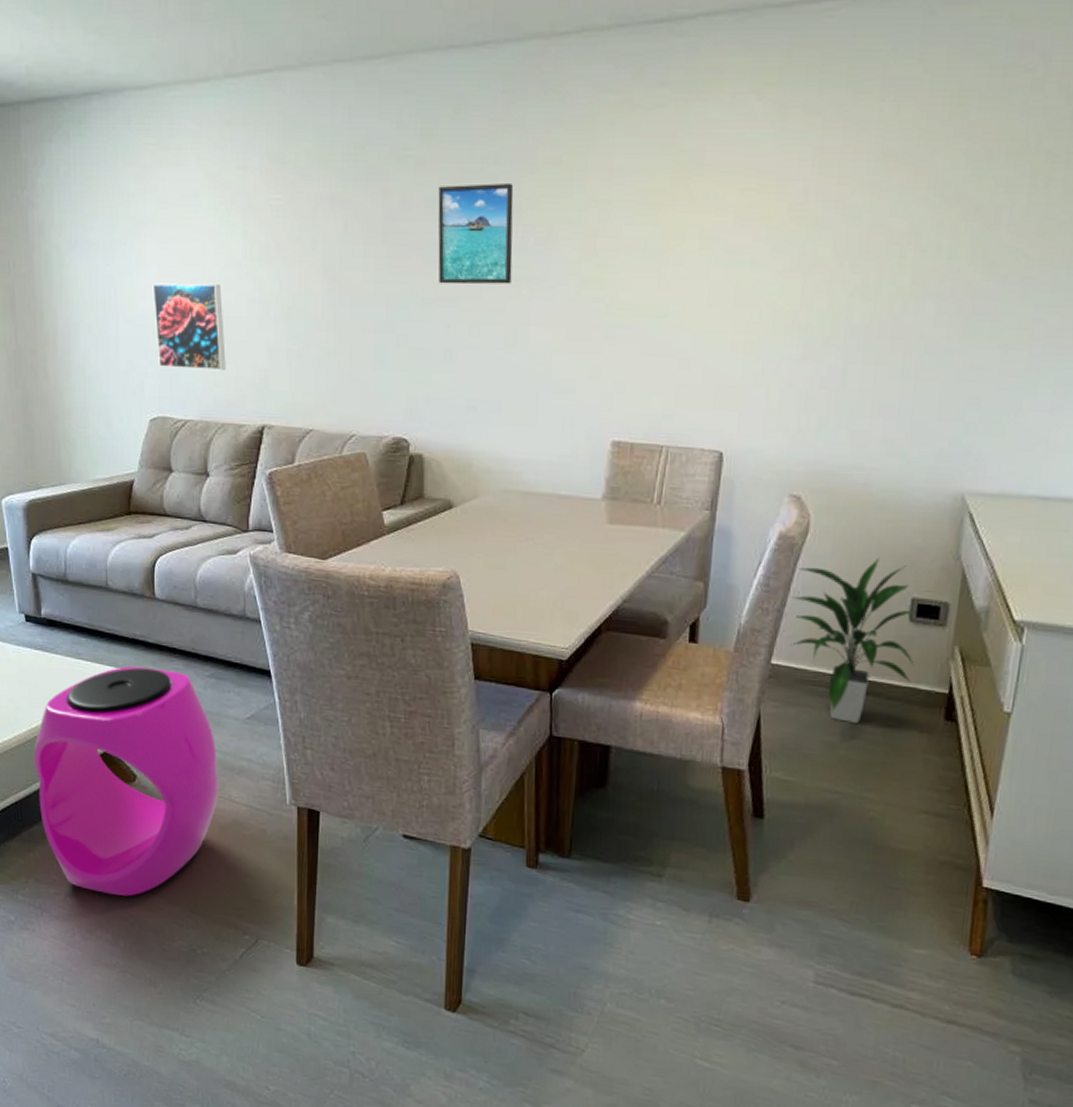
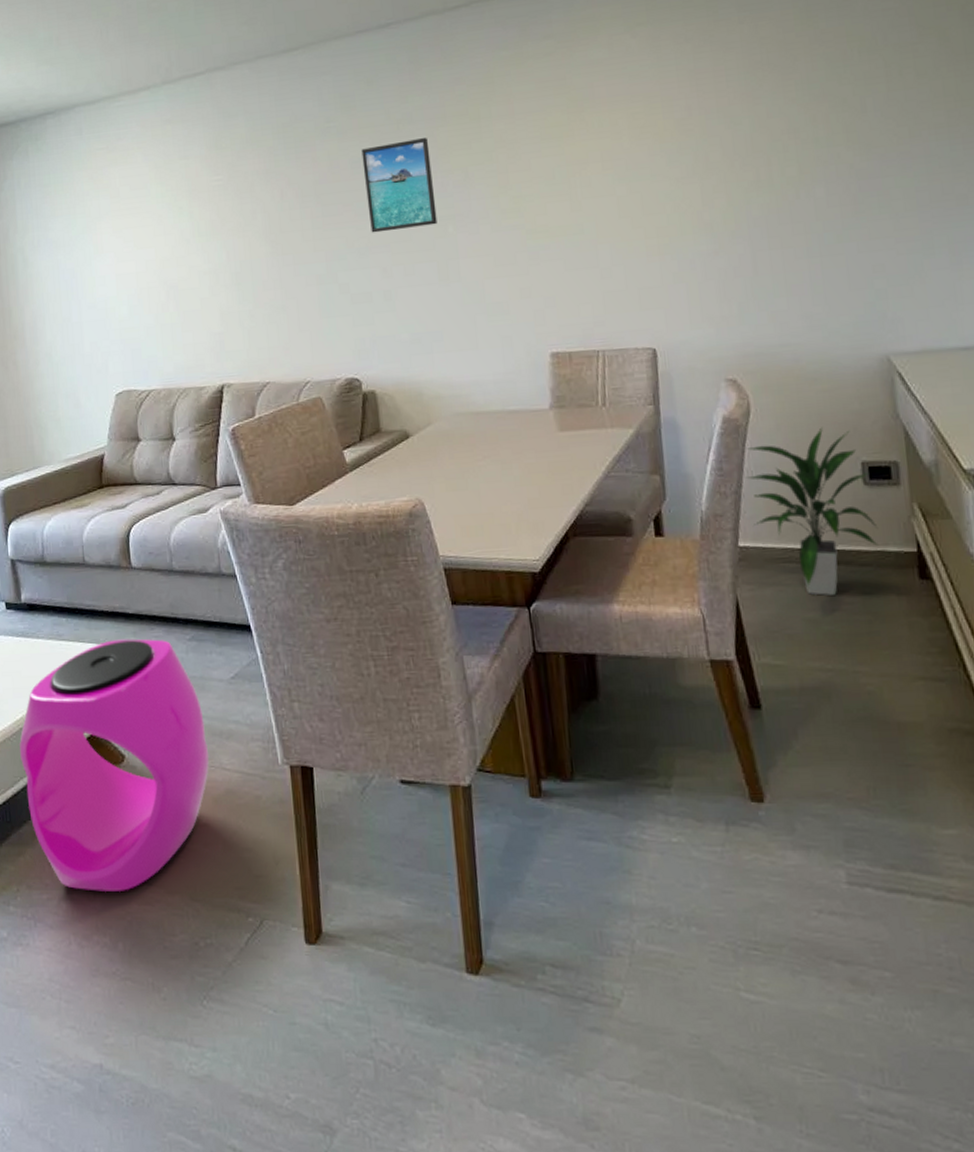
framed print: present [152,283,226,371] -> none [110,261,183,344]

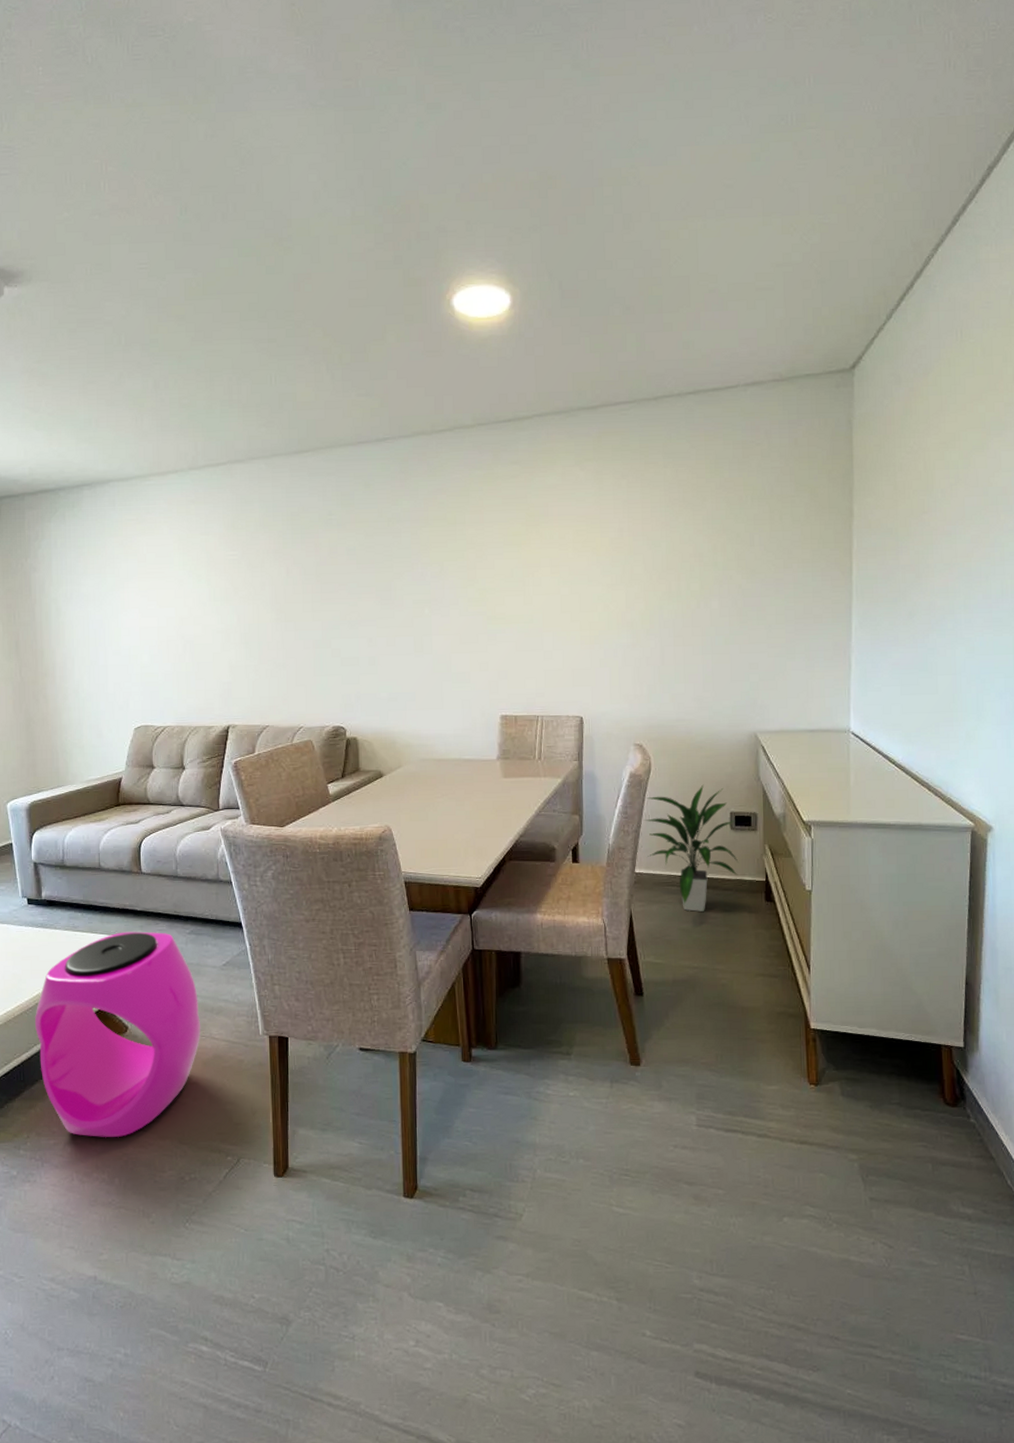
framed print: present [361,137,438,233] -> none [357,534,416,609]

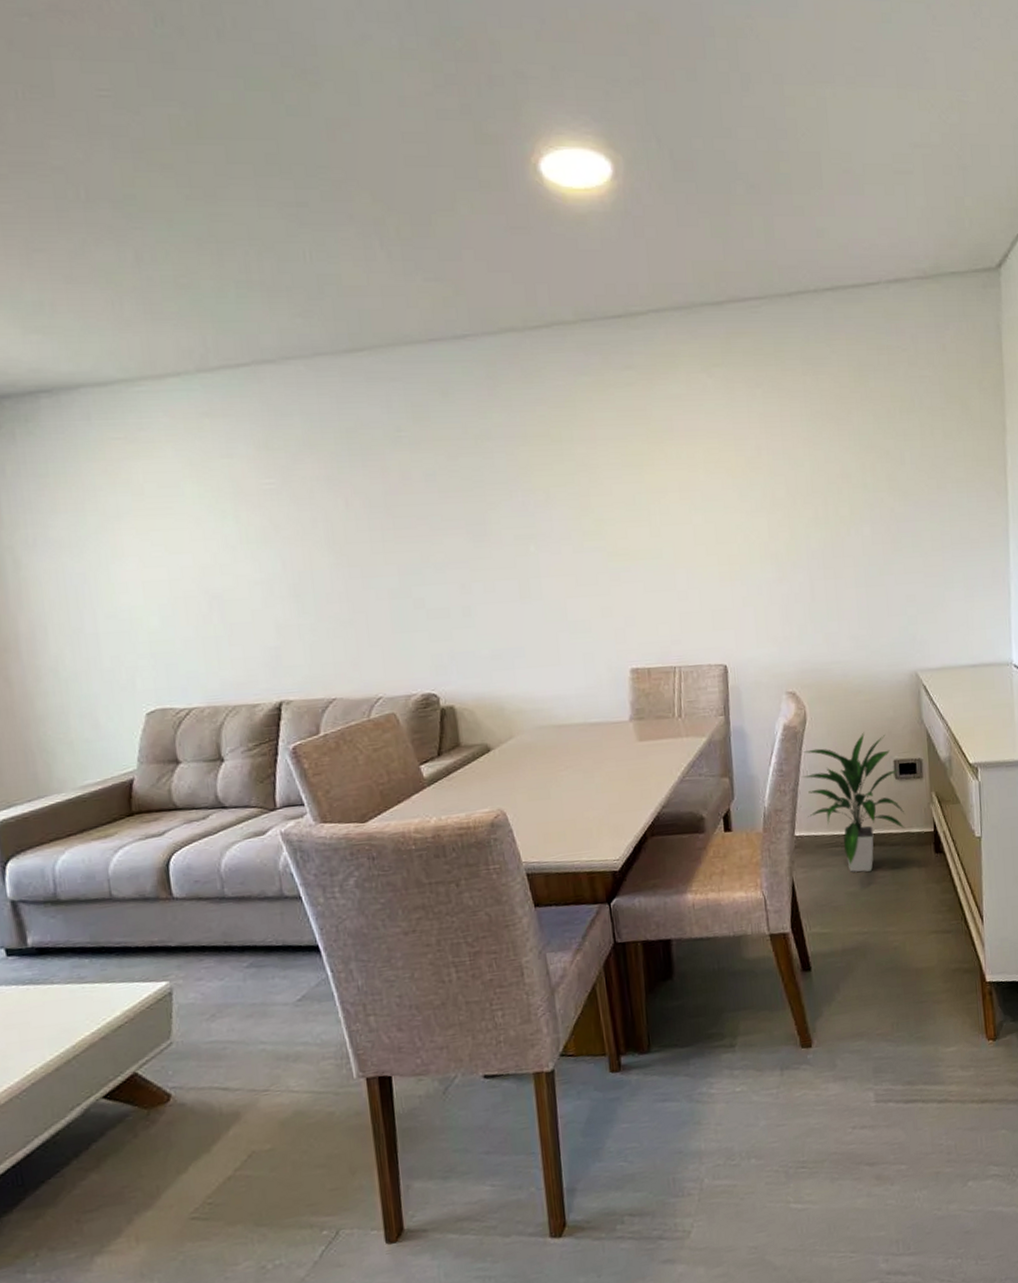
stool: present [35,931,201,1137] -> none [32,970,274,1241]

